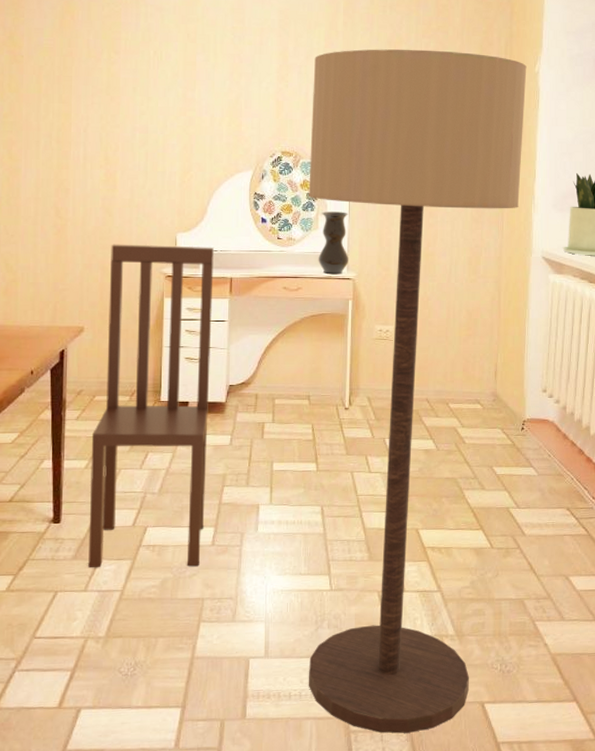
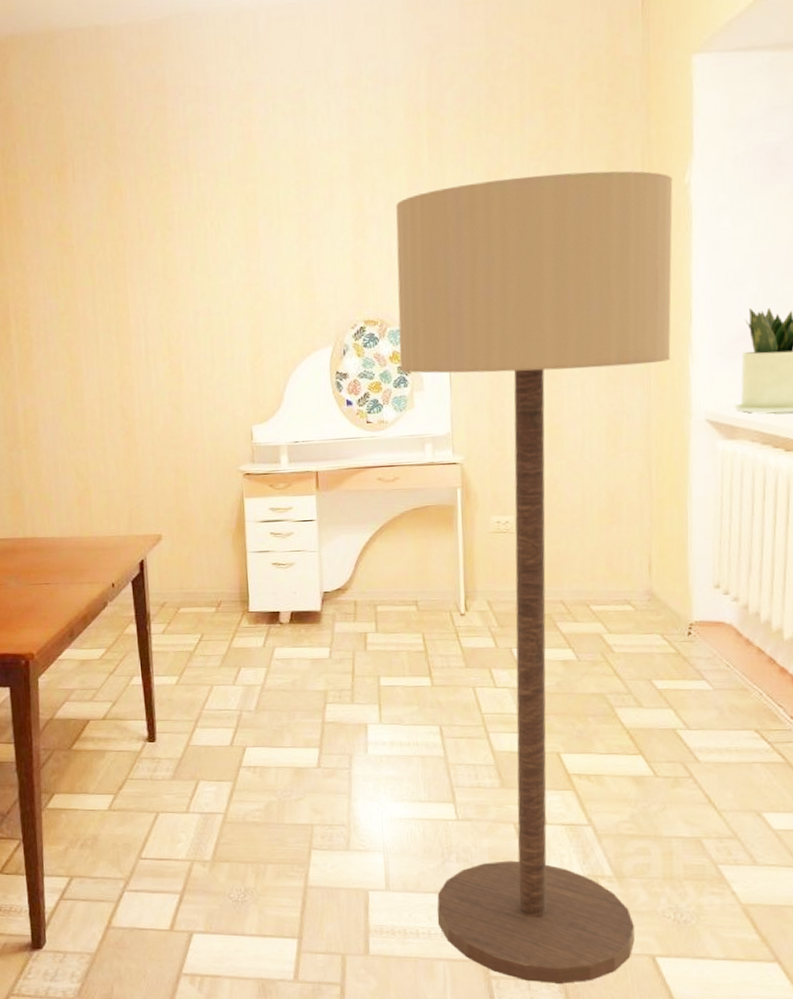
chair: present [88,244,214,567] -> none [180,438,307,790]
vase: present [318,211,349,275] -> none [416,384,455,460]

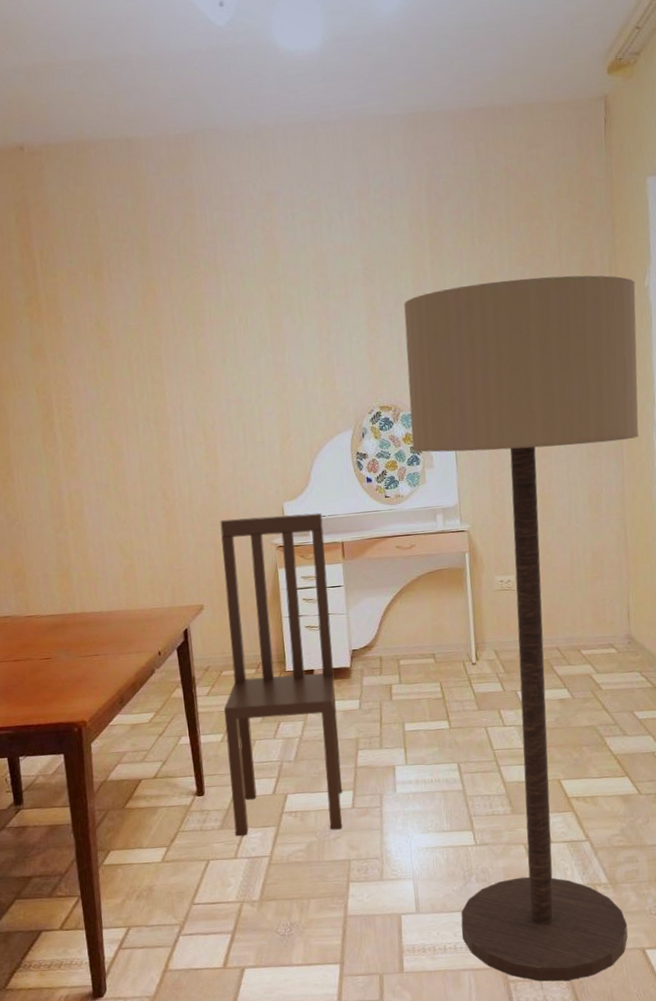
chair: none [180,438,307,790] -> present [220,512,342,836]

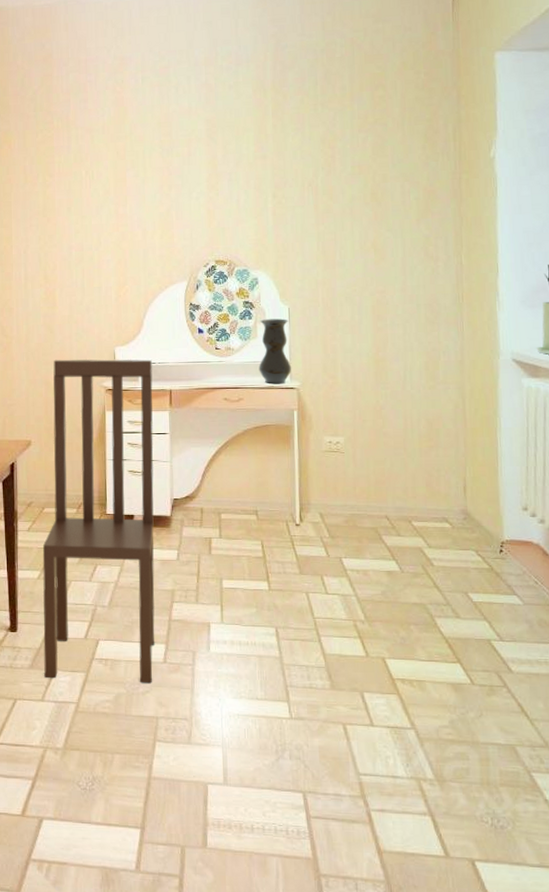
floor lamp: present [404,275,639,981] -> none [244,143,481,885]
vase: none [428,462,462,529] -> present [259,319,292,384]

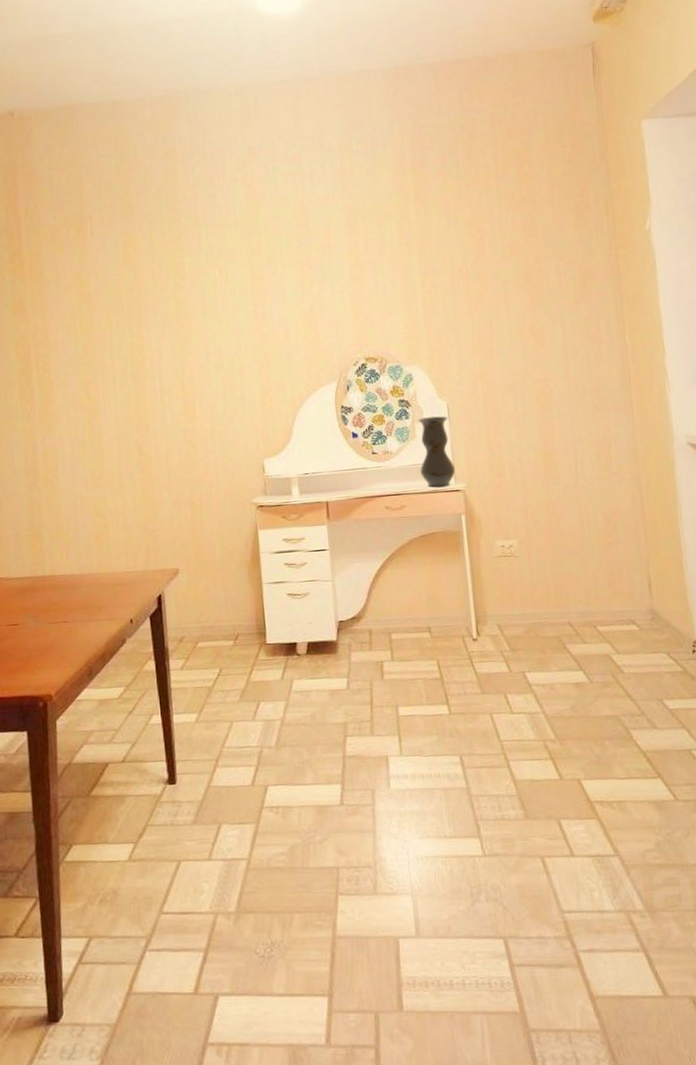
chair: present [42,359,155,684] -> none [197,470,329,833]

